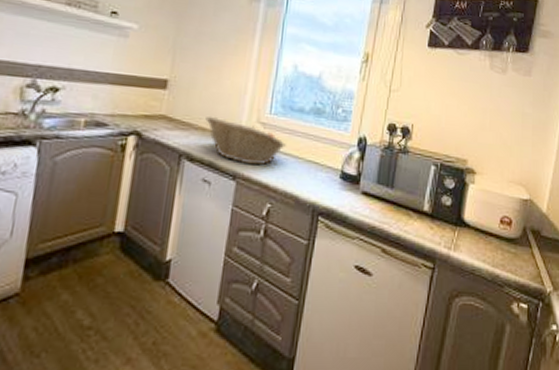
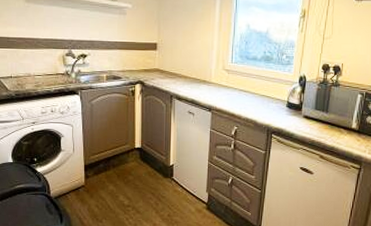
fruit basket: present [206,116,286,166] -> none [186,67,245,100]

